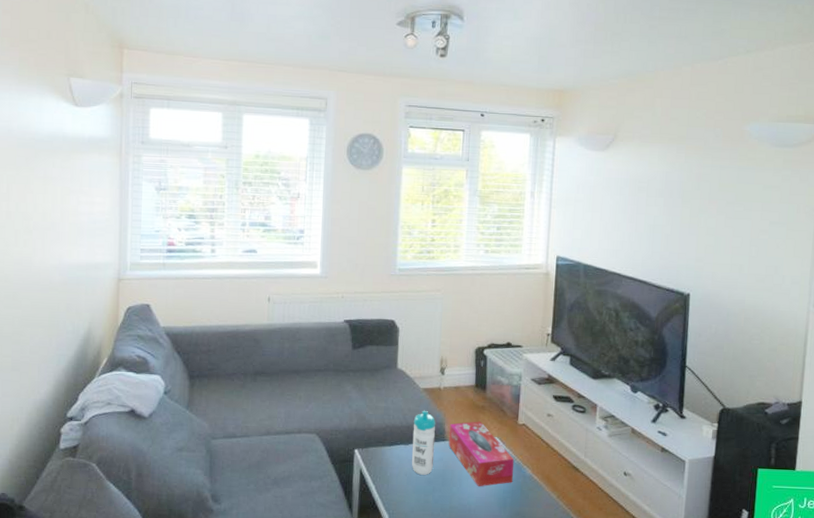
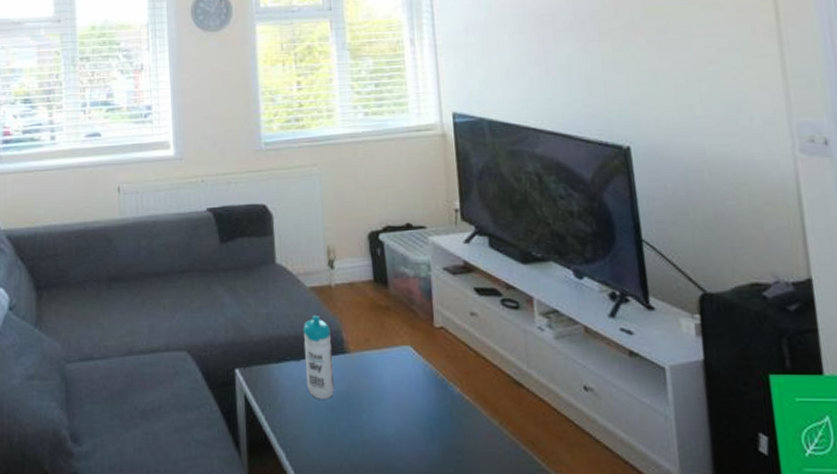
tissue box: present [448,421,515,487] -> none [348,326,438,413]

